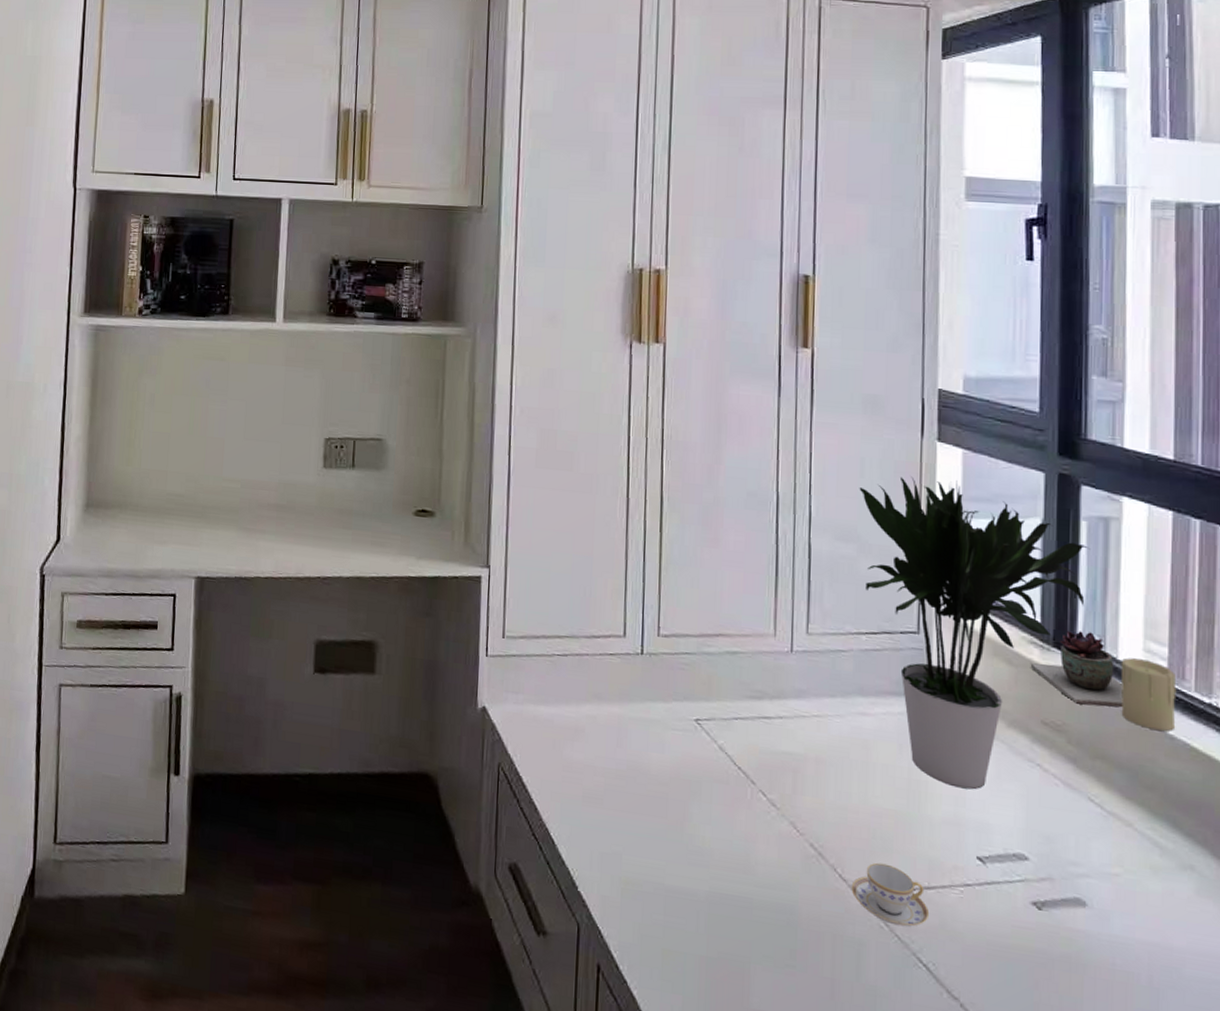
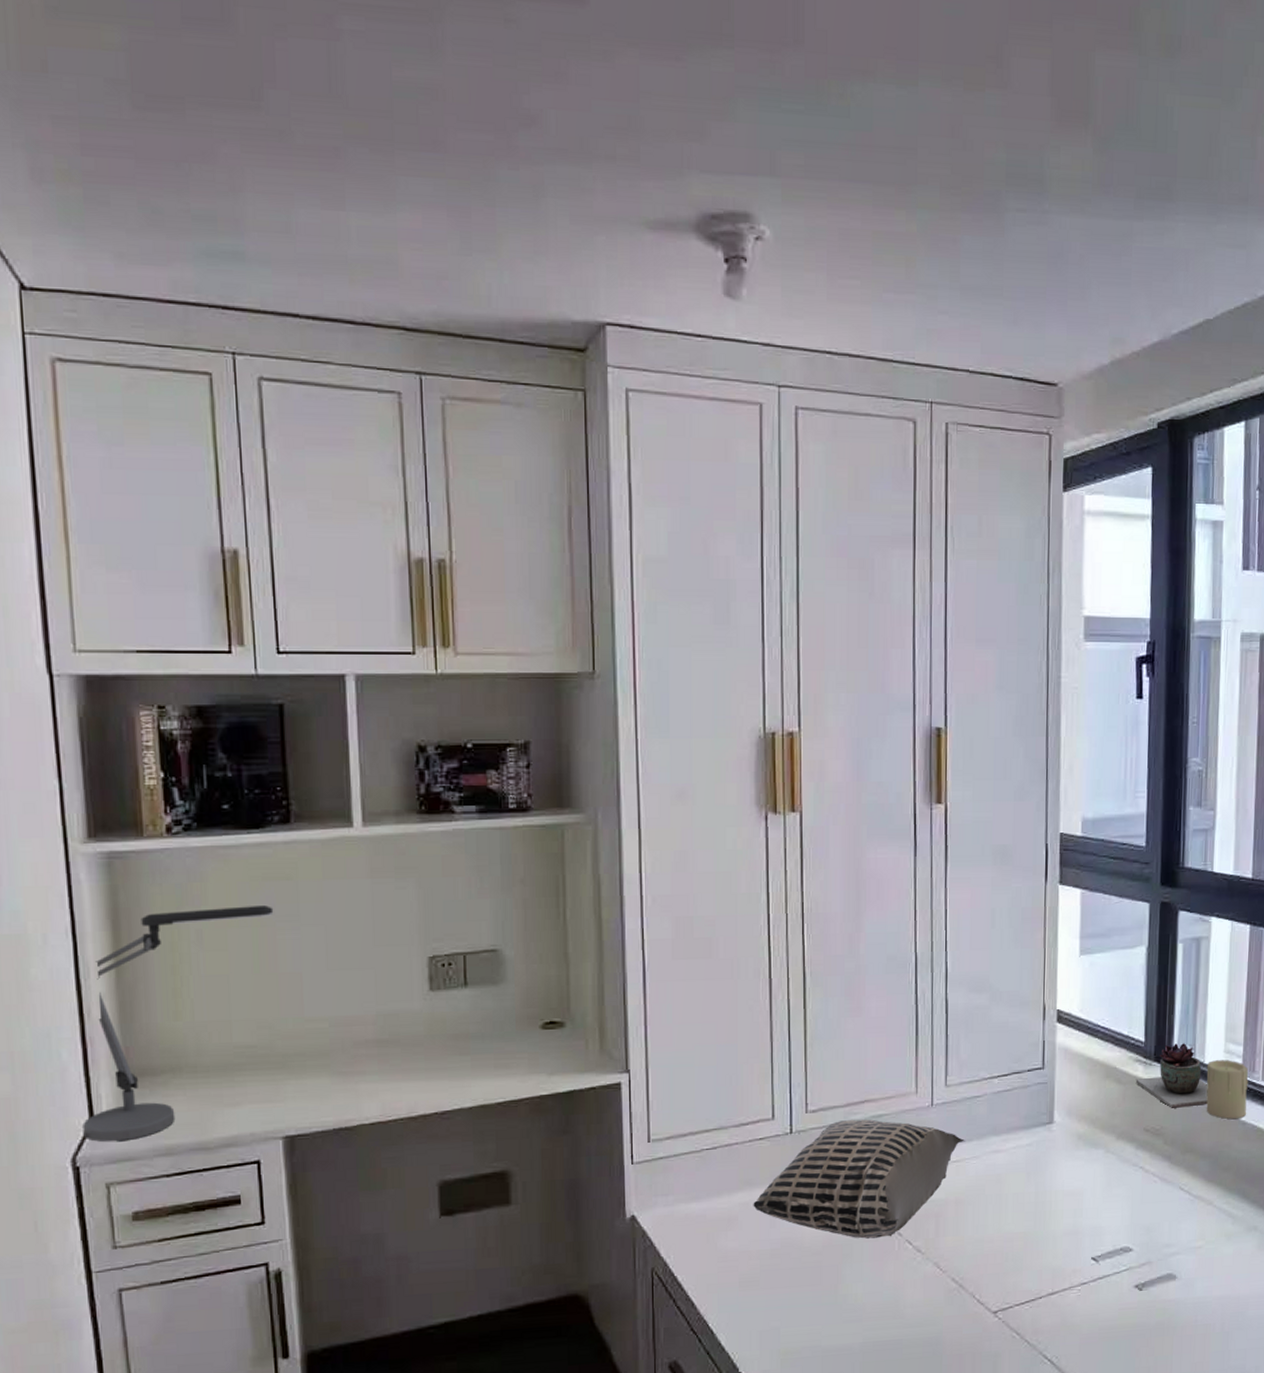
desk lamp: none [51,376,209,559] -> present [82,906,274,1143]
cushion: none [600,650,829,783] -> present [753,1119,966,1239]
teacup: present [851,862,930,927] -> none [988,1281,1053,1333]
potted plant: present [859,476,1091,790] -> none [990,920,1185,1201]

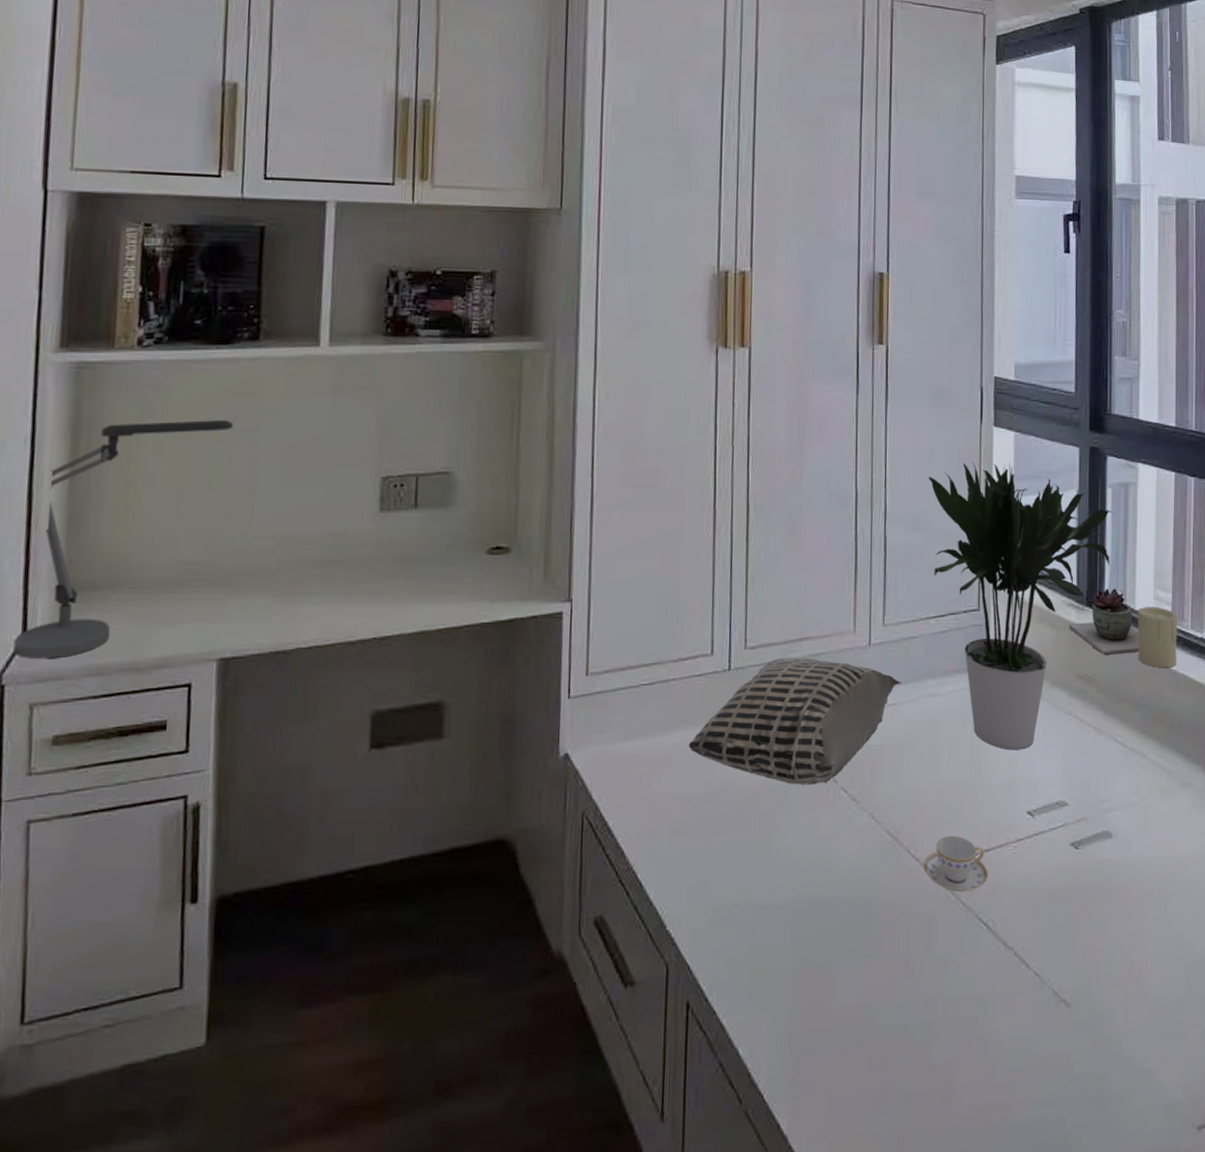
teacup: none [988,1281,1053,1333] -> present [923,835,989,893]
potted plant: none [990,920,1185,1201] -> present [928,462,1115,751]

